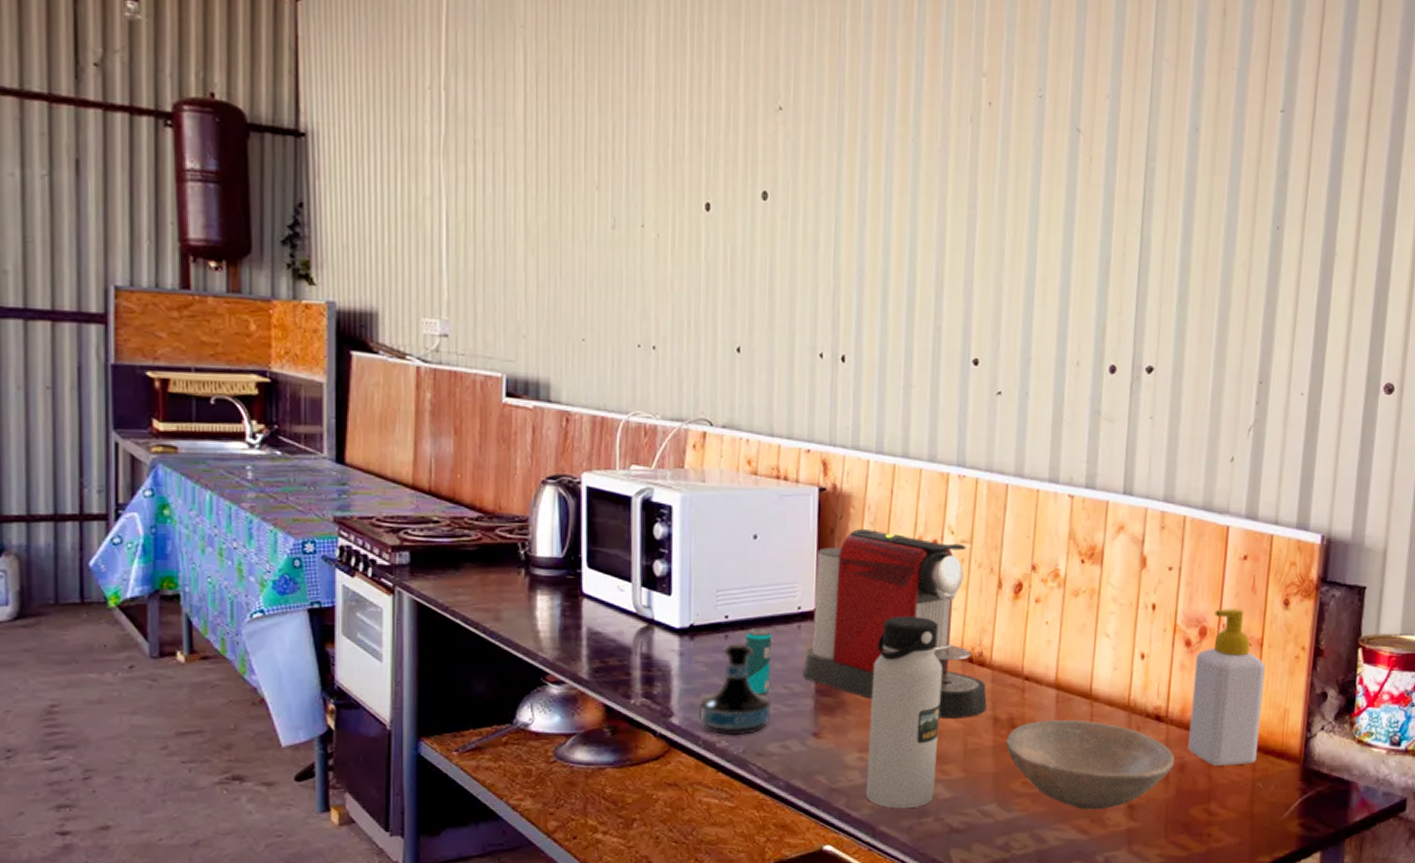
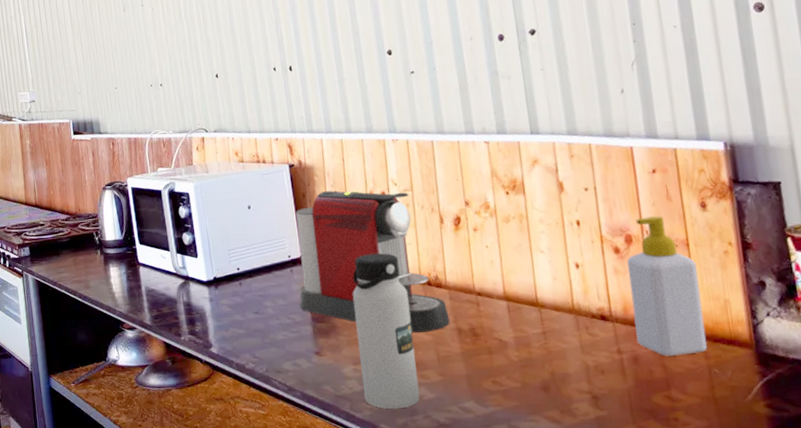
tequila bottle: present [699,643,772,736] -> none [229,287,282,359]
beverage can: present [744,628,773,695] -> none [253,275,278,326]
bowl: present [1006,720,1175,810] -> none [471,325,628,402]

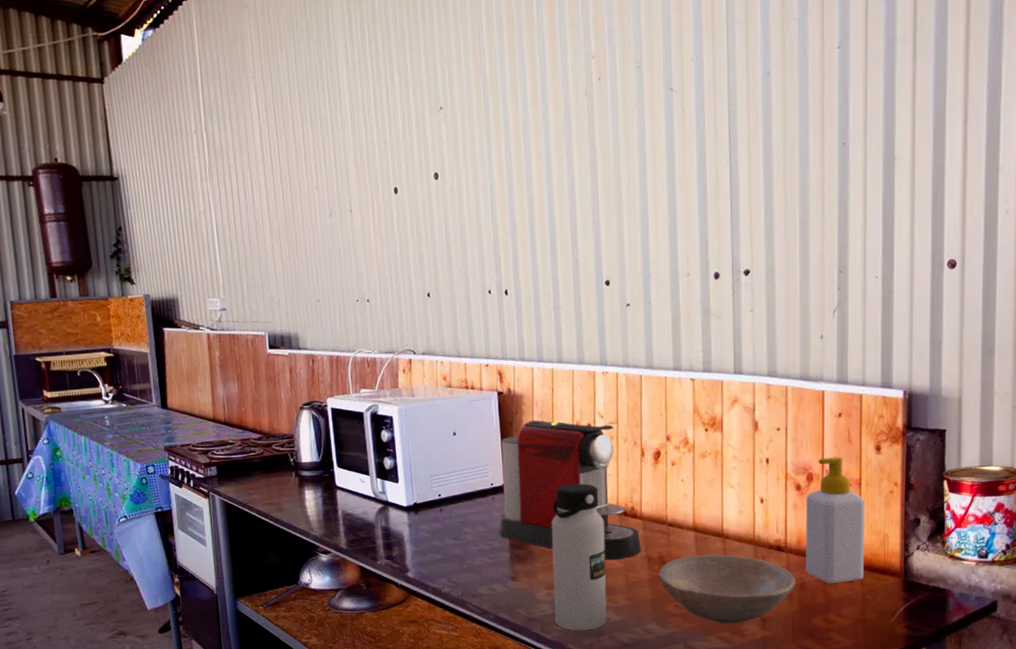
bowl: none [471,325,628,402] -> present [659,554,796,624]

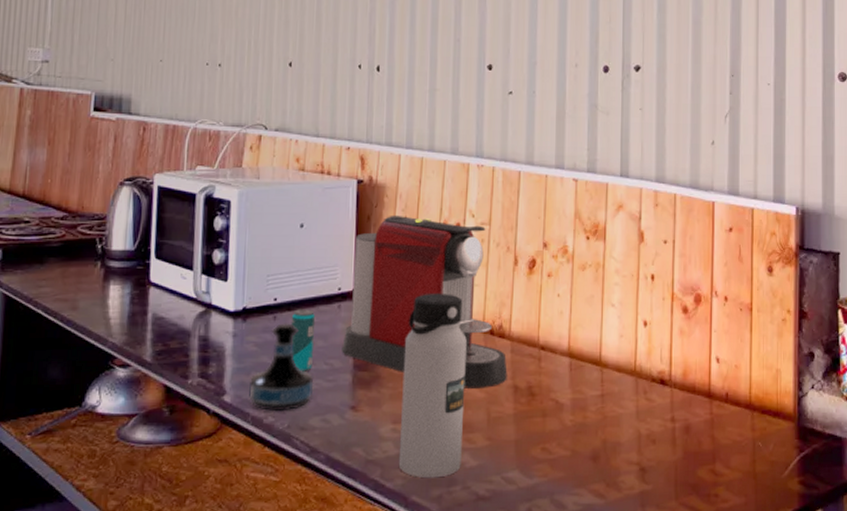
tequila bottle: none [427,514,479,584] -> present [249,323,314,412]
beverage can: none [454,502,476,552] -> present [291,309,316,372]
bowl: present [659,554,796,624] -> none [526,386,681,474]
soap bottle: present [805,457,865,584] -> none [692,277,756,427]

